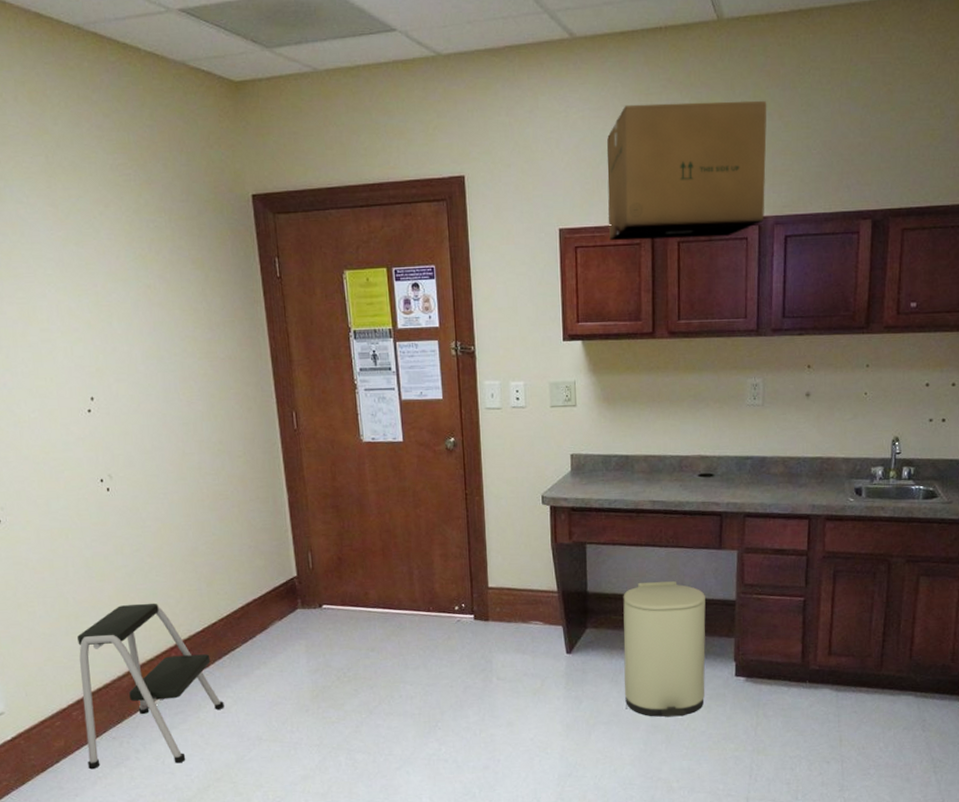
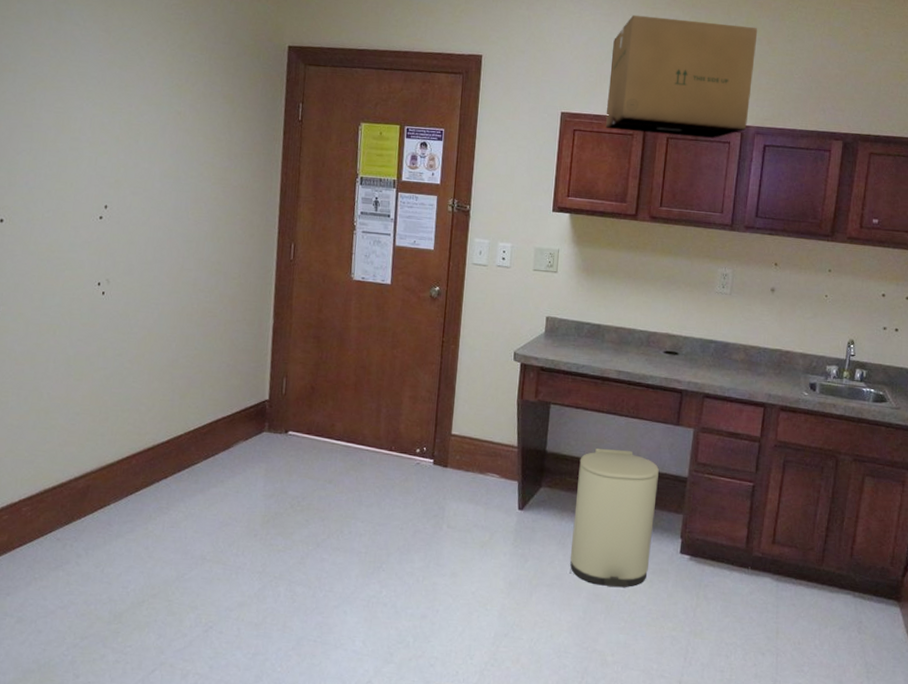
step stool: present [77,603,224,769] -> none [26,406,175,574]

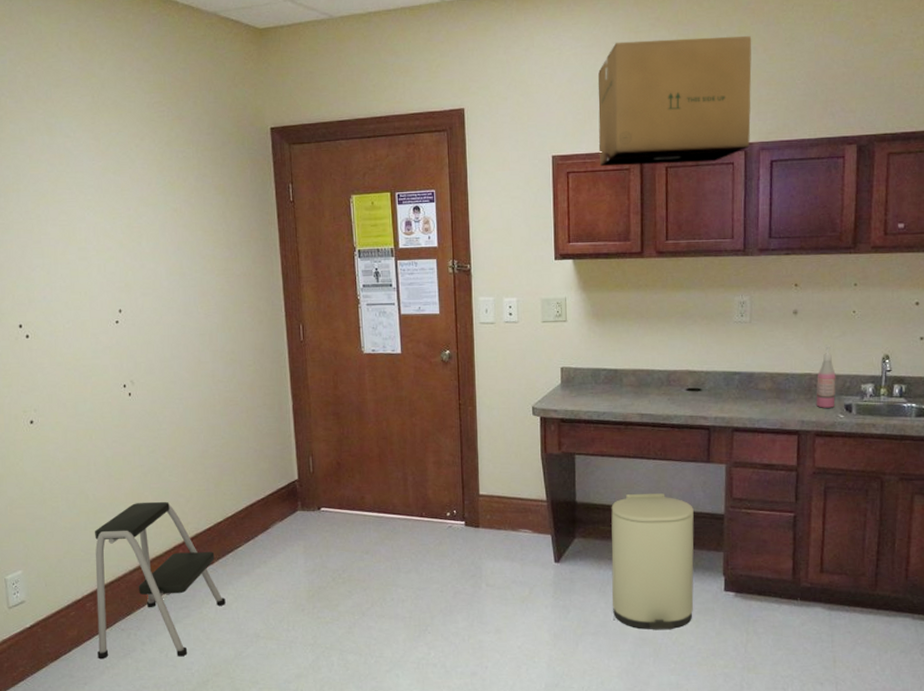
step stool: none [26,406,175,574] -> present [95,501,226,658]
soap dispenser: none [783,324,804,385] -> present [816,344,836,408]

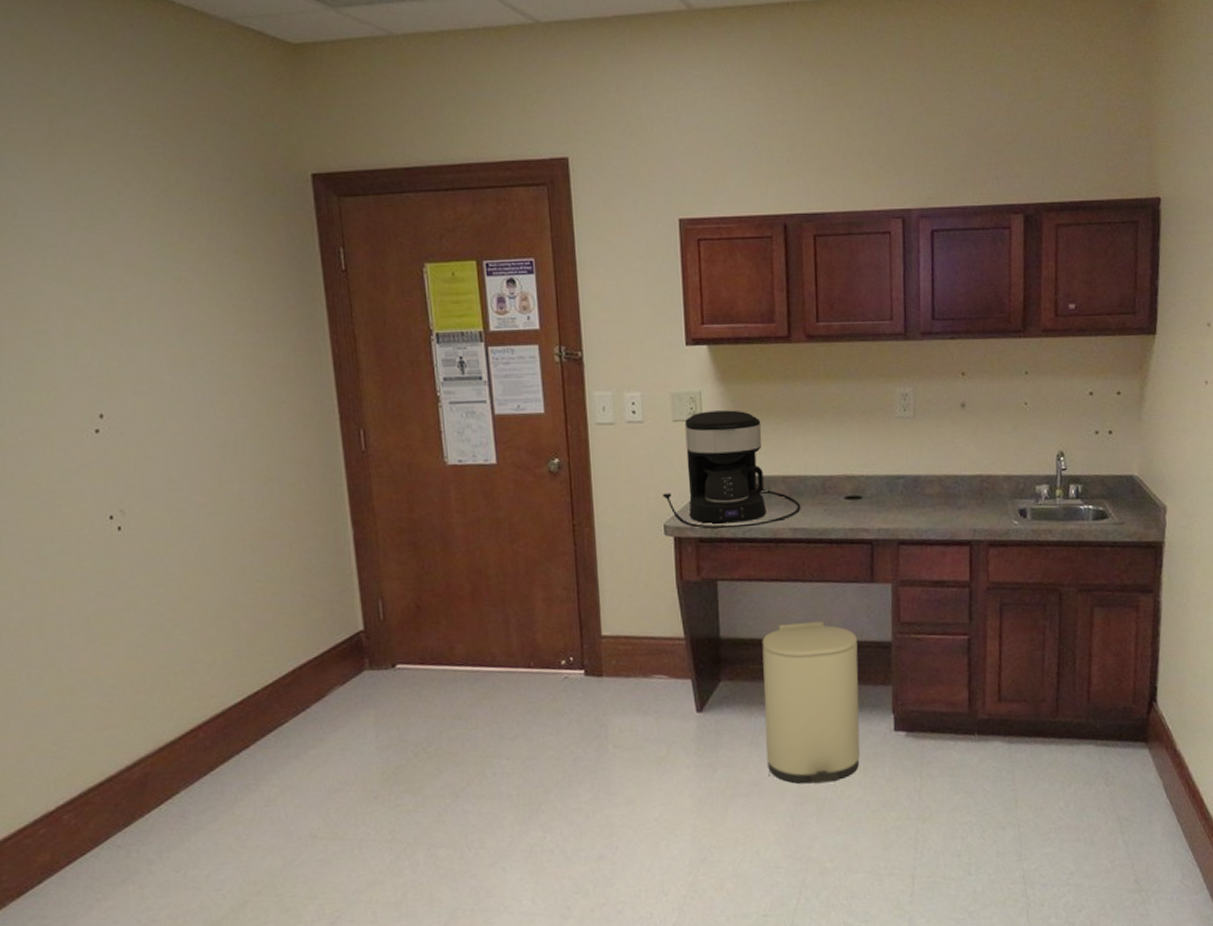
step stool: present [95,501,226,658] -> none [73,669,268,889]
coffee maker: none [532,313,648,412] -> present [663,410,801,529]
box: present [598,35,752,167] -> none [732,84,908,234]
soap dispenser: present [816,344,836,408] -> none [988,441,1009,514]

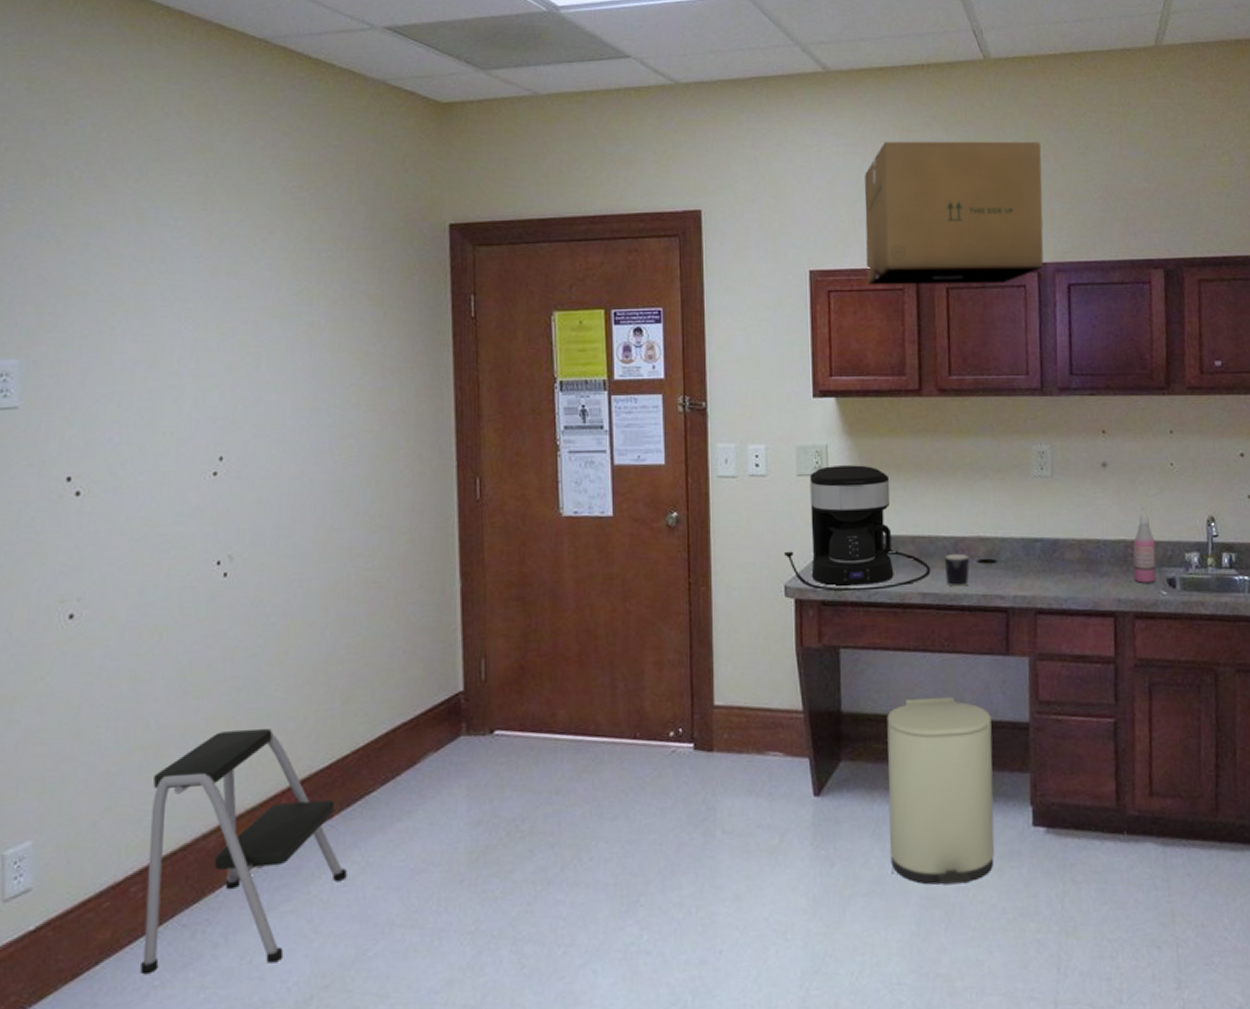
step stool: none [73,669,268,889] -> present [141,728,347,974]
box: none [732,84,908,234] -> present [865,141,1044,286]
mug: none [813,491,838,523] -> present [944,553,970,588]
soap dispenser: none [988,441,1009,514] -> present [1133,504,1156,583]

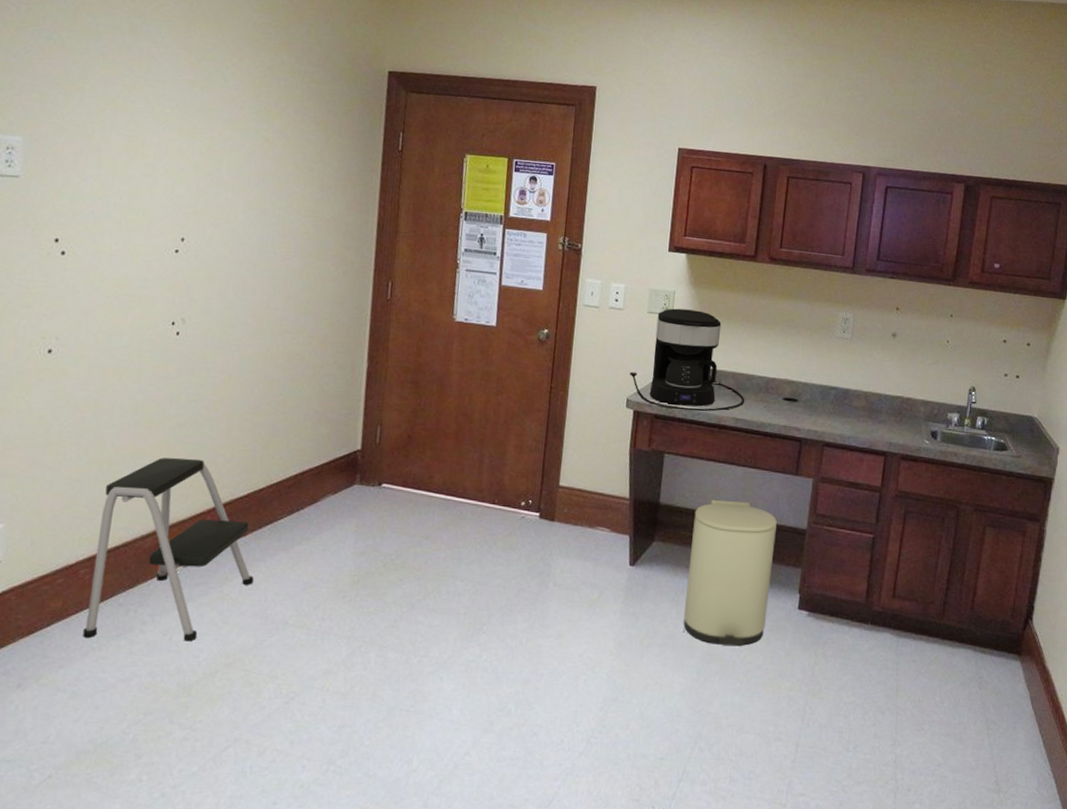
box: present [865,141,1044,286] -> none [725,49,880,179]
mug: present [944,553,970,588] -> none [756,390,777,418]
soap dispenser: present [1133,504,1156,583] -> none [904,370,926,433]

